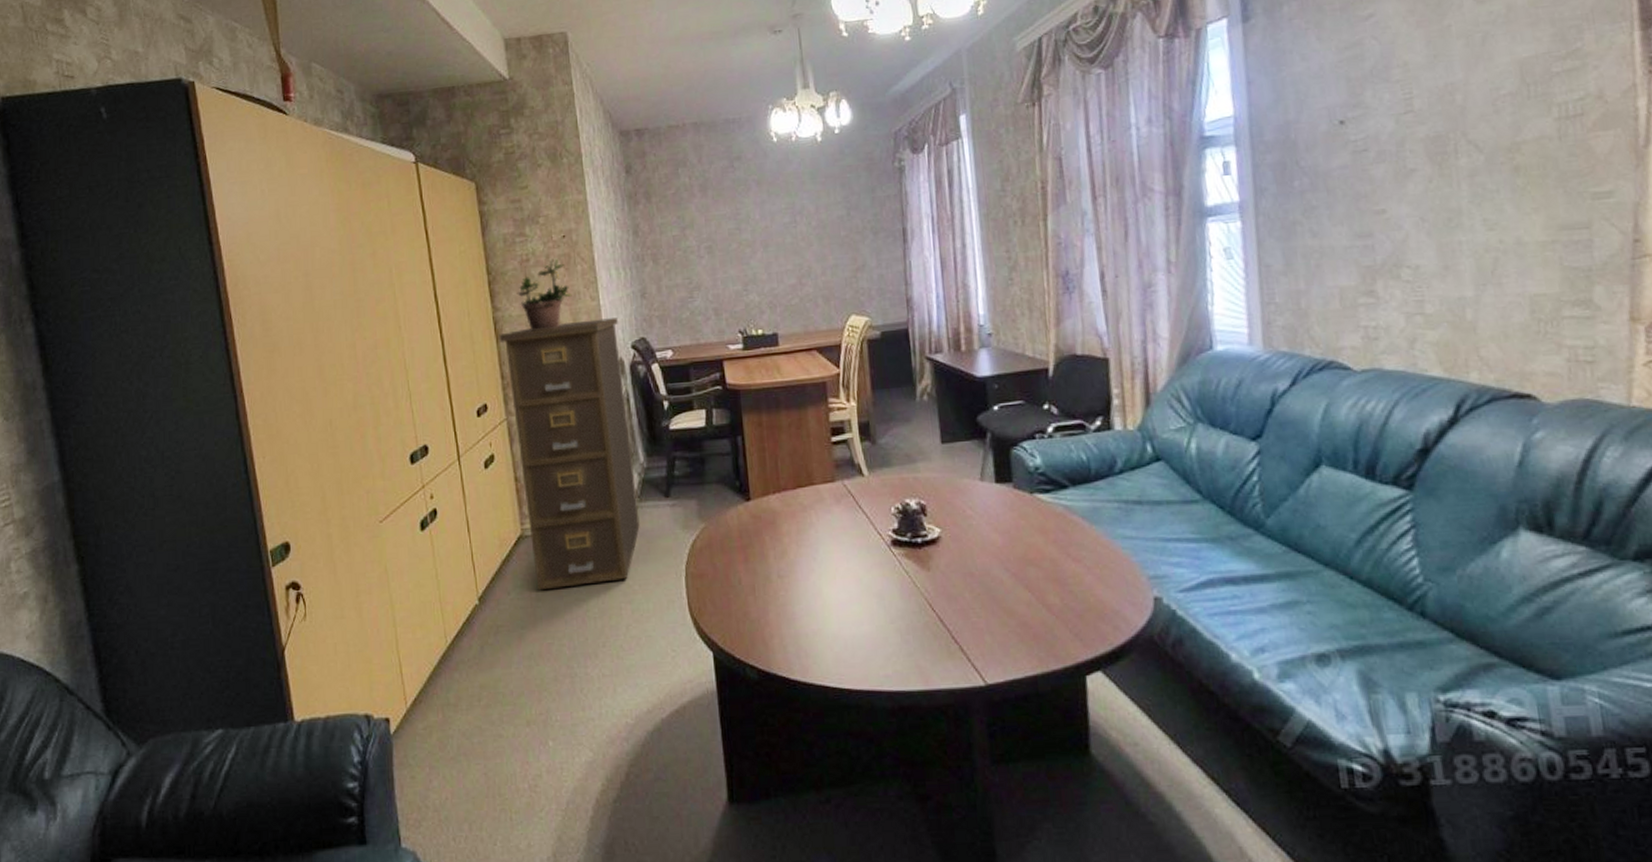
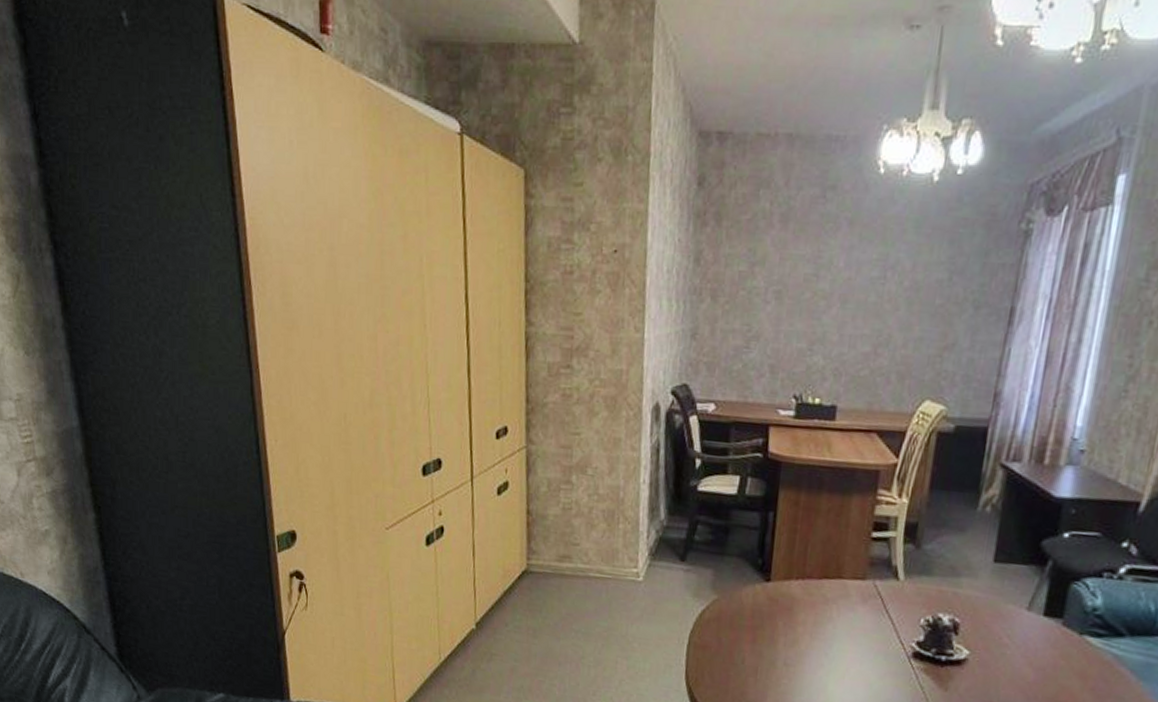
filing cabinet: present [499,318,640,591] -> none [529,351,661,635]
potted plant: present [517,258,572,332] -> none [554,274,615,357]

